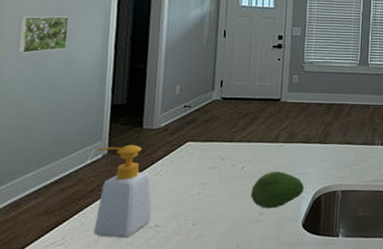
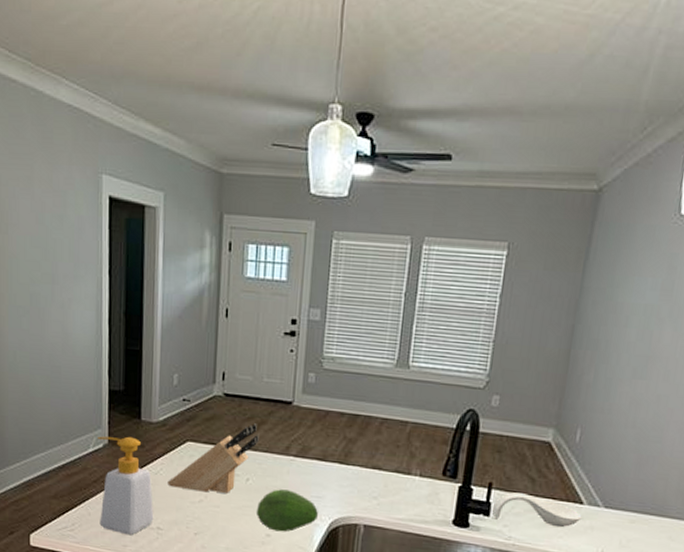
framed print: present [17,16,70,53] -> none [16,282,63,325]
knife block: none [167,119,253,185] -> present [168,423,259,493]

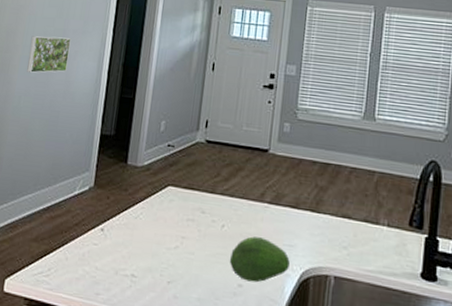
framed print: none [16,282,63,325] -> present [27,36,72,73]
soap bottle: present [98,436,154,536] -> none [75,179,131,283]
knife block: present [168,423,259,493] -> none [146,170,236,240]

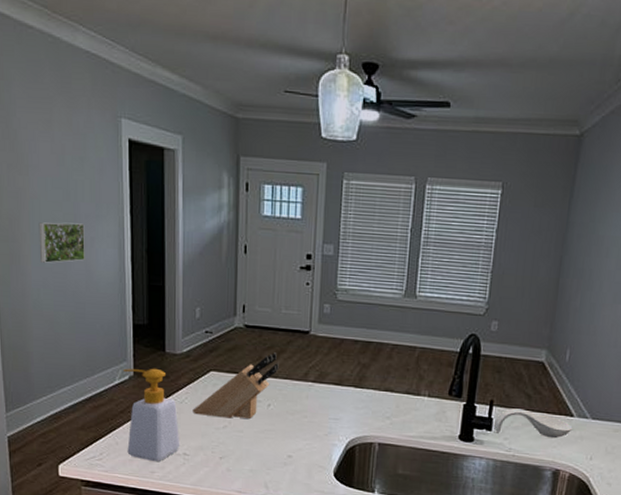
soap bottle: none [75,179,131,283] -> present [123,368,180,462]
knife block: none [146,170,236,240] -> present [193,352,279,419]
fruit: present [229,236,290,283] -> none [277,413,336,453]

